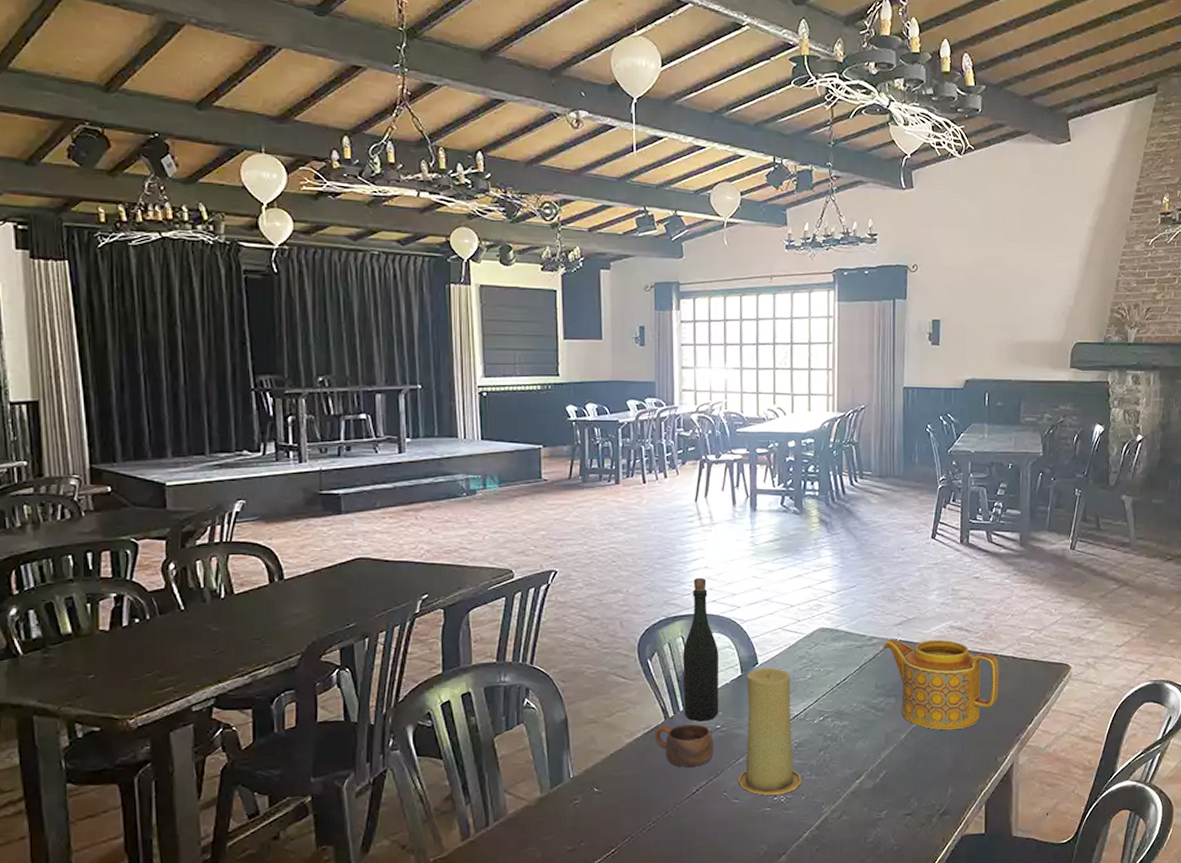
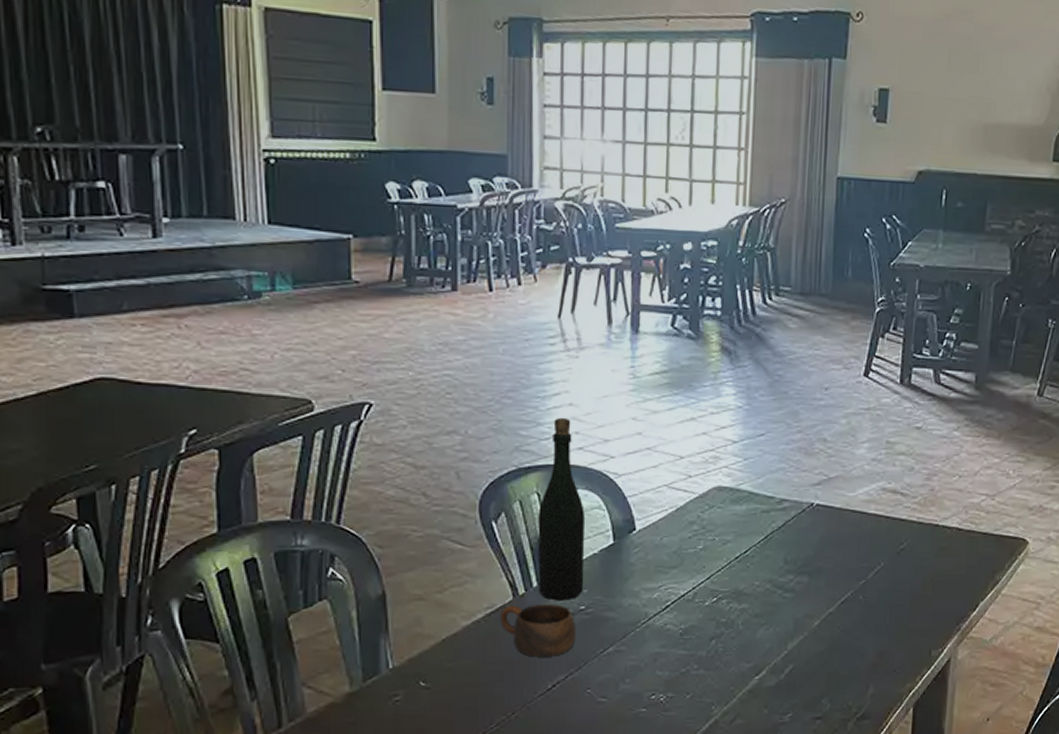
candle: present [738,667,802,795] -> none [606,535,687,693]
teapot: present [882,639,999,730] -> none [795,502,940,617]

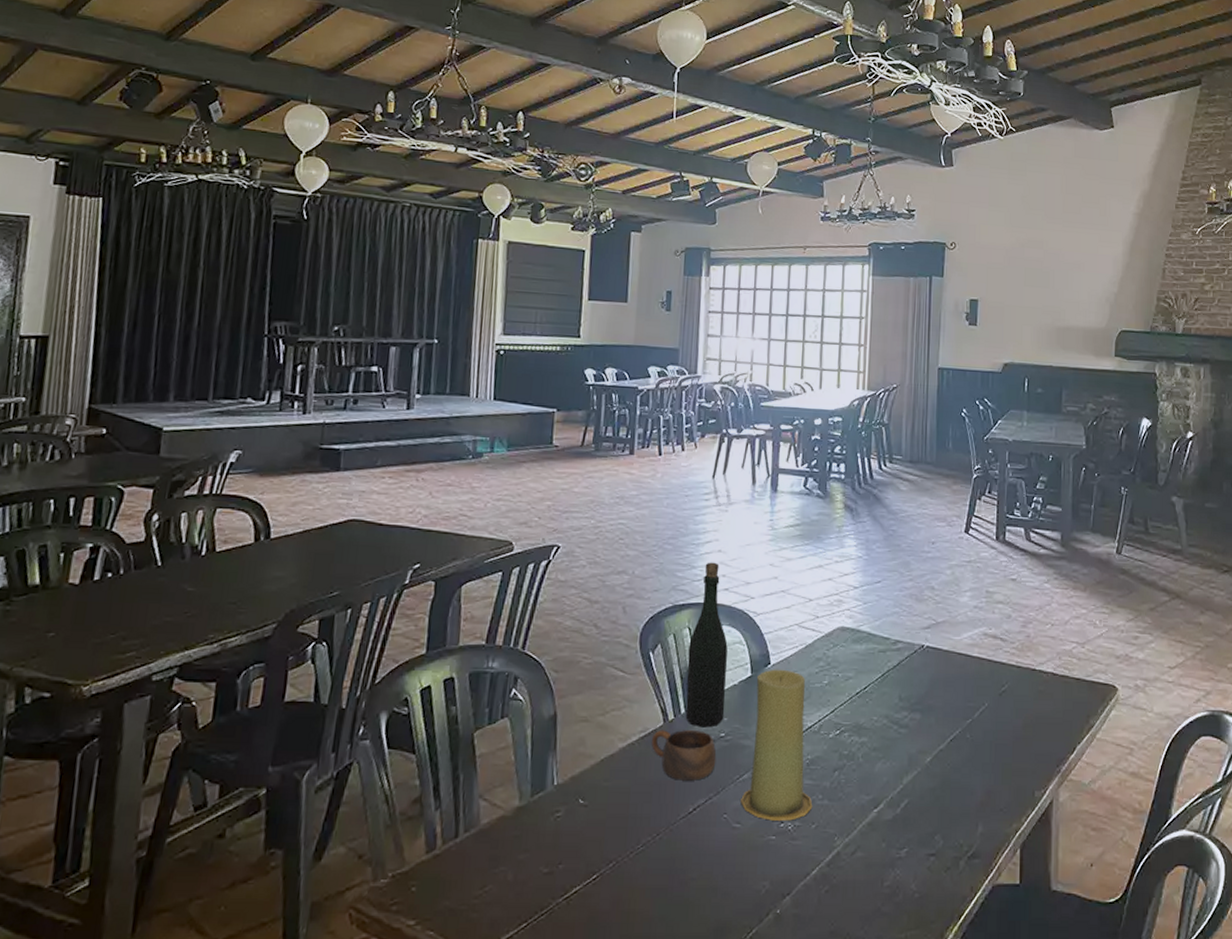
candle: none [606,535,687,693] -> present [741,669,813,821]

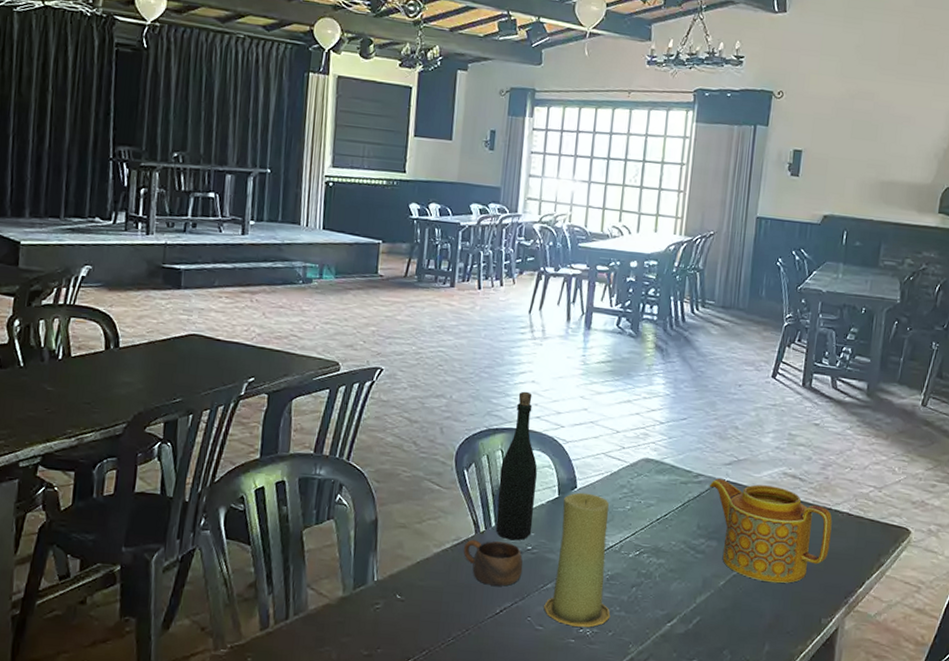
teapot: none [908,644,1037,756] -> present [709,478,833,583]

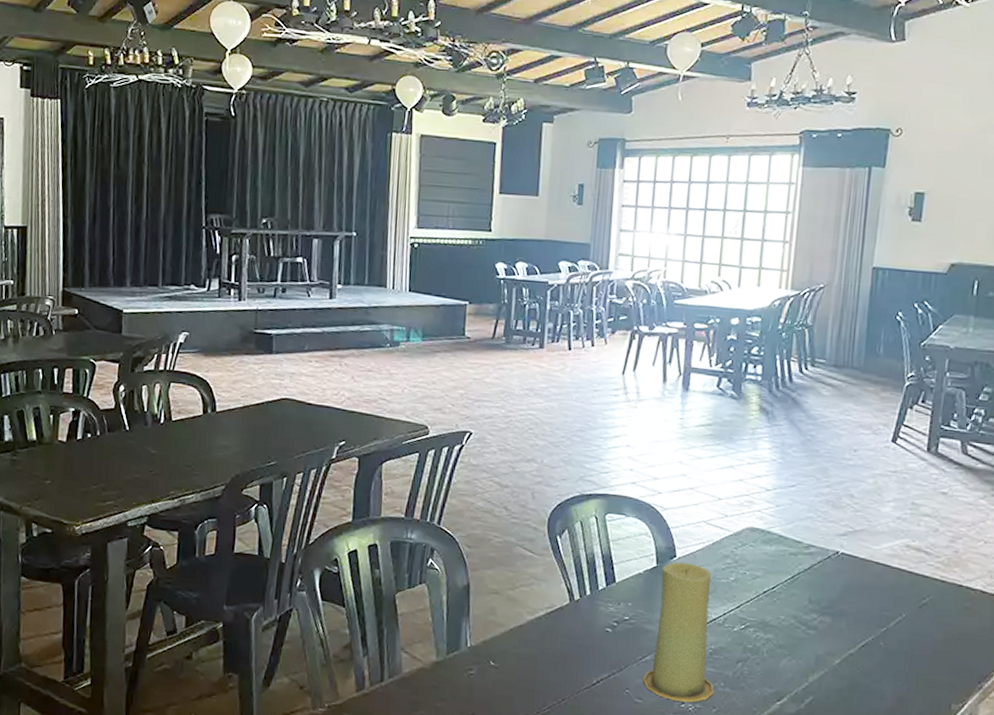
cup: present [463,539,523,586] -> none [557,608,620,657]
bottle: present [495,391,538,541] -> none [591,455,634,610]
teapot: present [709,478,833,583] -> none [821,550,964,665]

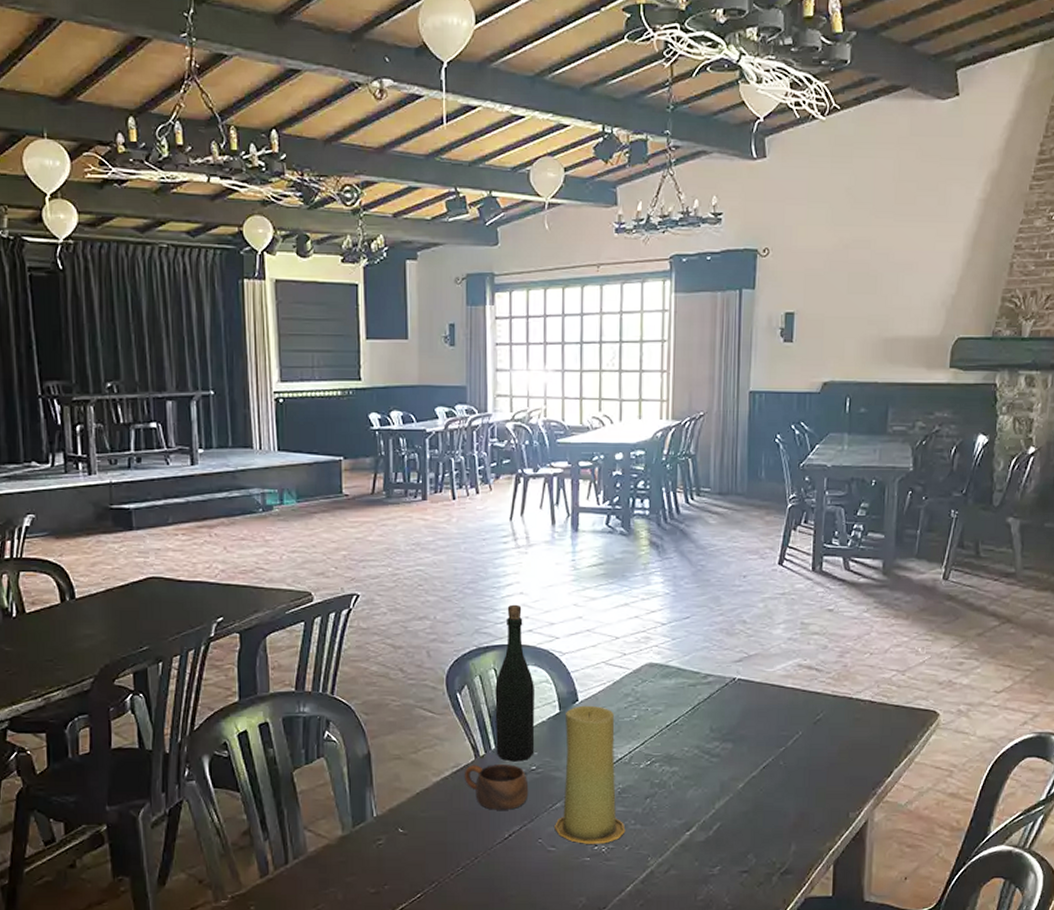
cup: none [557,608,620,657] -> present [464,764,529,810]
bottle: none [591,455,634,610] -> present [495,604,534,762]

